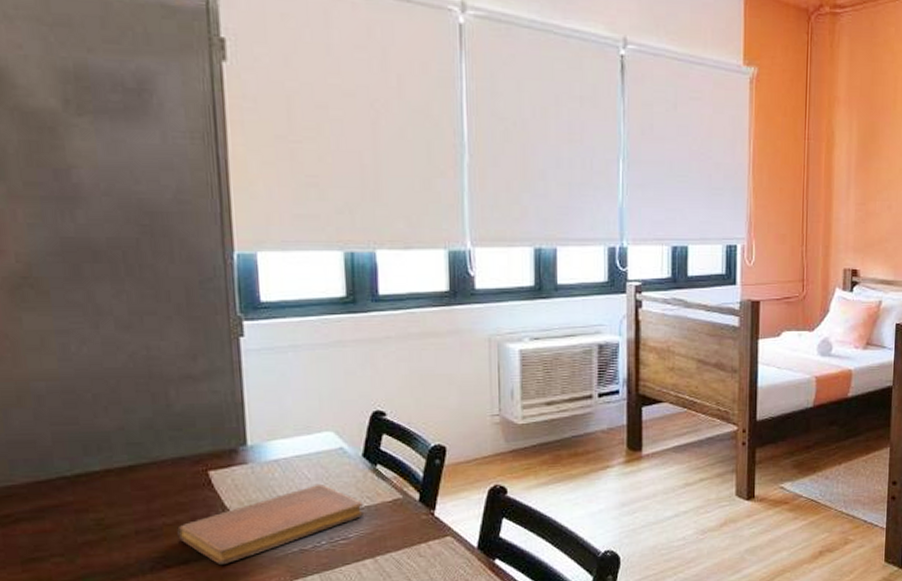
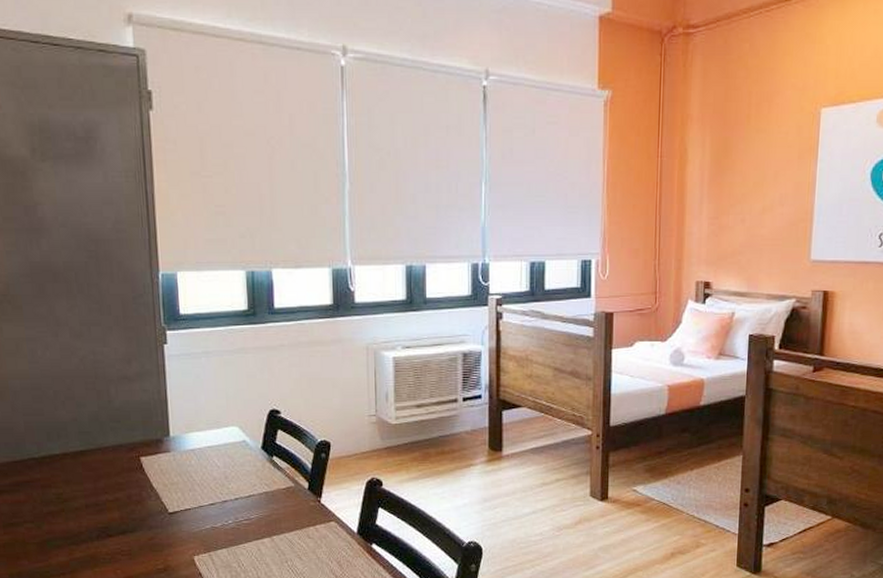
notebook: present [177,484,365,564] -> none [117,472,263,536]

